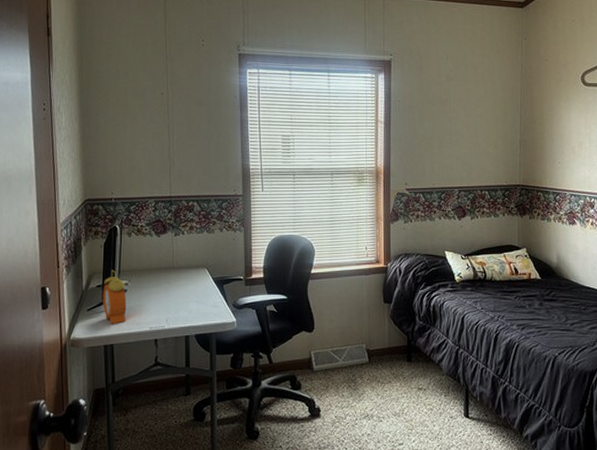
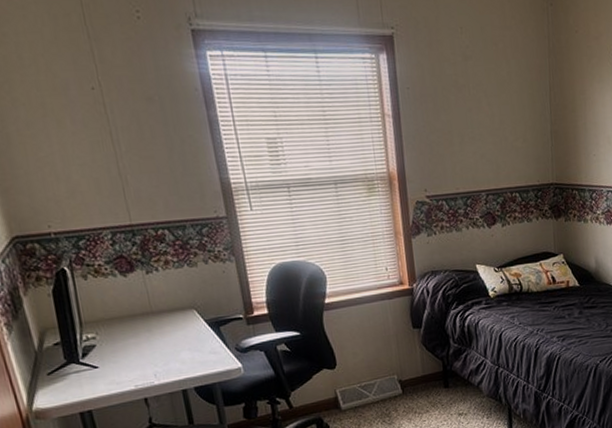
alarm clock: present [102,270,127,324] -> none [62,322,103,387]

